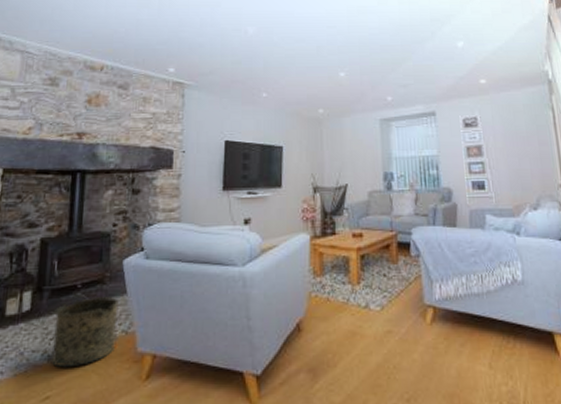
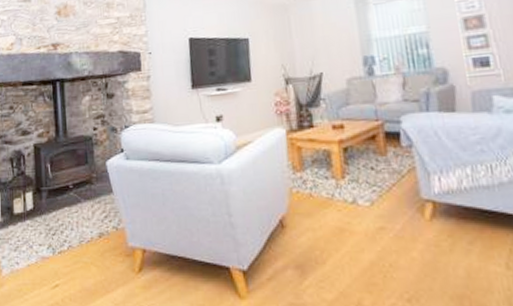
bucket: present [52,297,119,368] -> none [52,196,108,260]

